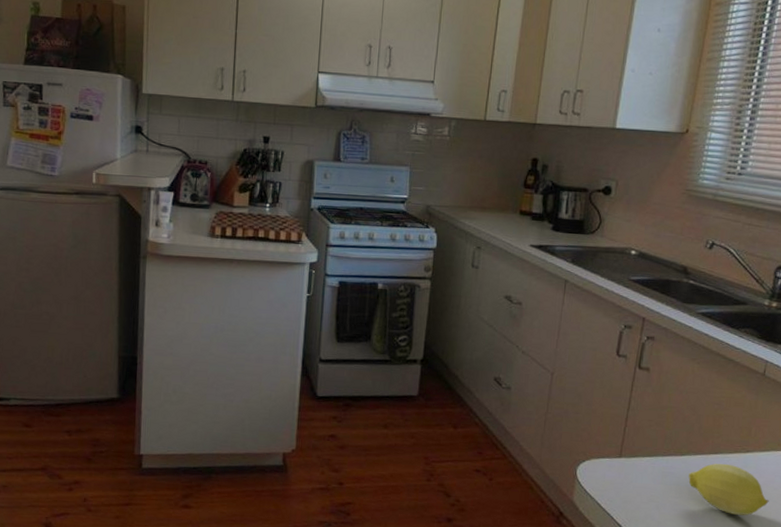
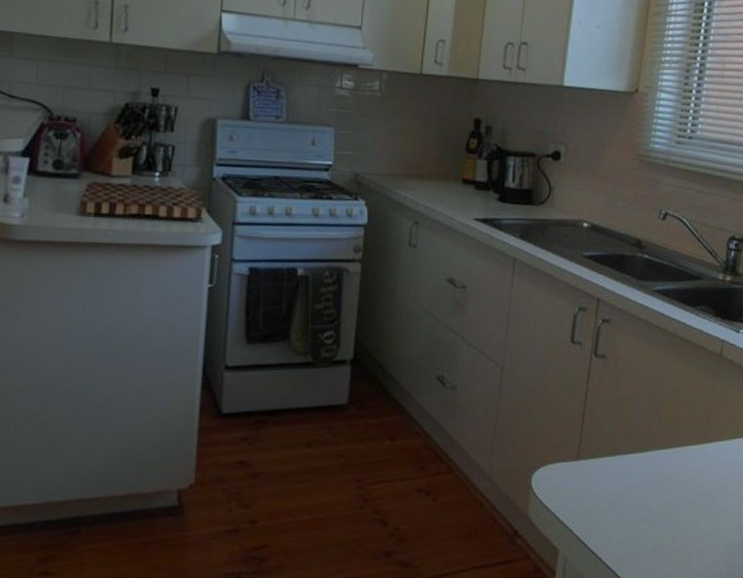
fruit: present [688,463,769,516] -> none [649,457,731,515]

